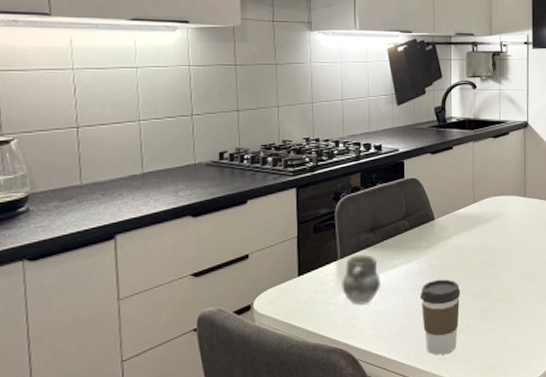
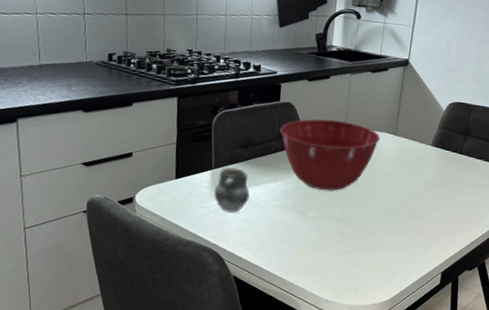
mixing bowl: none [407,190,510,265] -> present [279,119,380,191]
coffee cup: present [421,279,461,355] -> none [285,200,323,268]

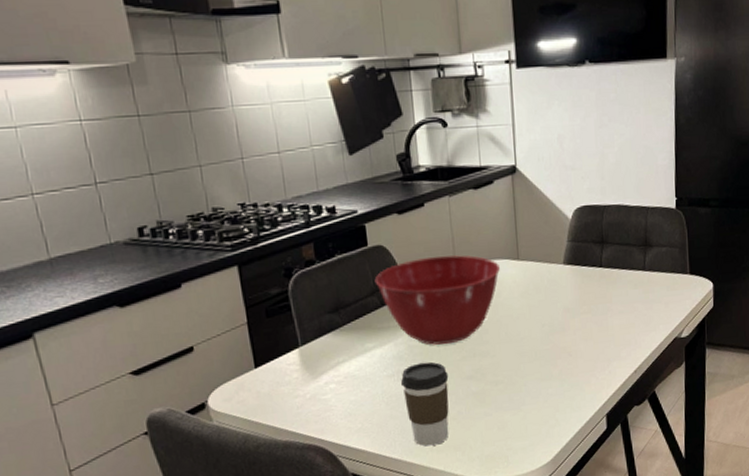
cup: present [214,167,250,213] -> none [307,337,353,396]
coffee cup: none [285,200,323,268] -> present [401,361,449,447]

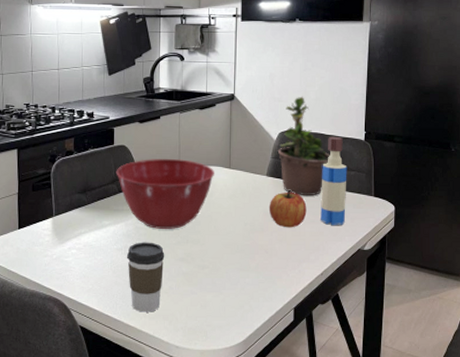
apple: none [568,277,614,324] -> present [268,189,307,228]
potted plant: none [575,160,637,284] -> present [278,96,330,196]
tequila bottle: none [628,206,659,315] -> present [321,136,347,226]

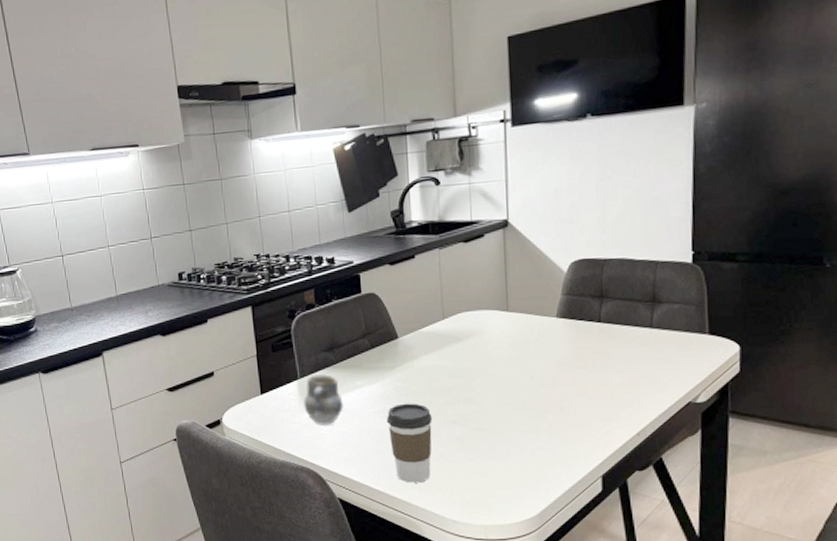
cup: none [56,212,91,259] -> present [303,373,343,425]
mixing bowl: present [116,159,214,229] -> none [366,304,488,388]
apple: present [268,189,307,228] -> none [561,332,614,380]
potted plant: present [278,96,330,196] -> none [571,213,643,340]
tequila bottle: present [321,136,347,226] -> none [632,260,669,375]

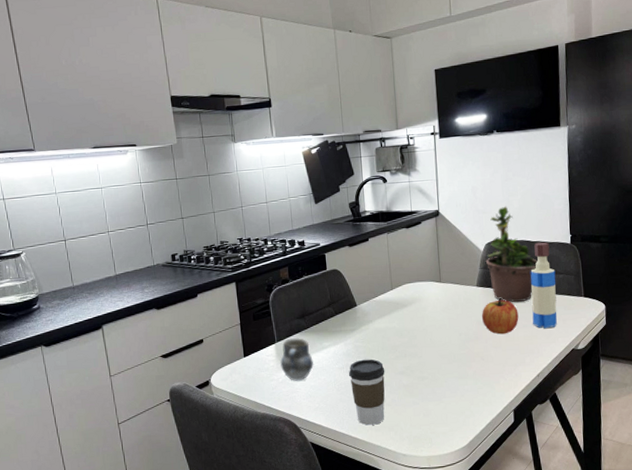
apple: none [561,332,614,380] -> present [481,297,519,335]
potted plant: none [571,213,643,340] -> present [486,206,538,303]
tequila bottle: none [632,260,669,375] -> present [530,242,557,329]

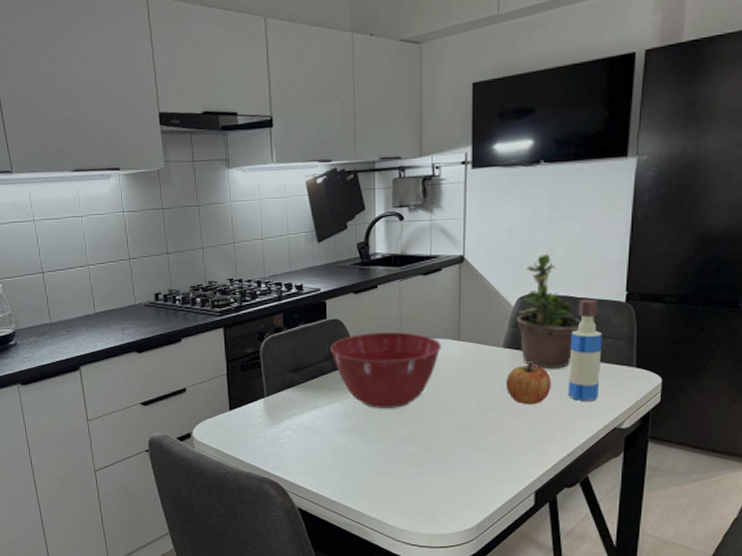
cup: present [280,337,313,381] -> none [269,392,306,440]
mixing bowl: none [331,278,426,346] -> present [330,332,441,408]
coffee cup: present [349,359,385,426] -> none [345,422,387,495]

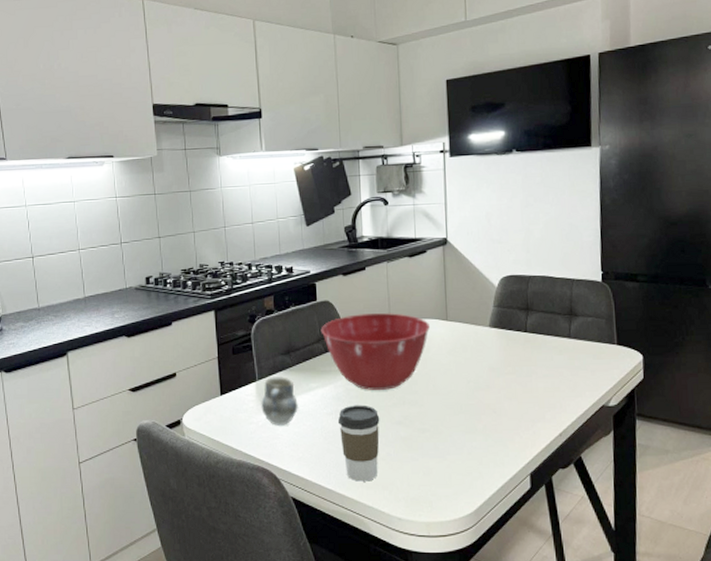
cup: none [269,392,306,440] -> present [261,375,298,426]
coffee cup: none [345,422,387,495] -> present [338,405,380,482]
apple: present [505,362,551,405] -> none [494,341,539,384]
potted plant: present [517,253,581,369] -> none [501,235,562,348]
tequila bottle: present [568,299,603,402] -> none [553,278,585,380]

